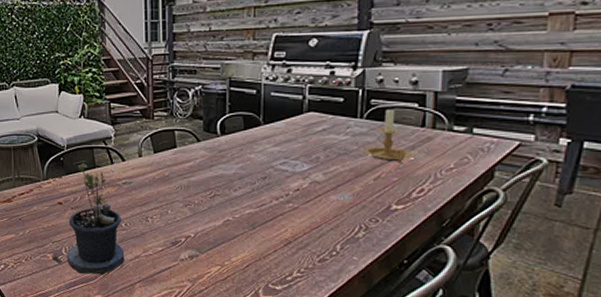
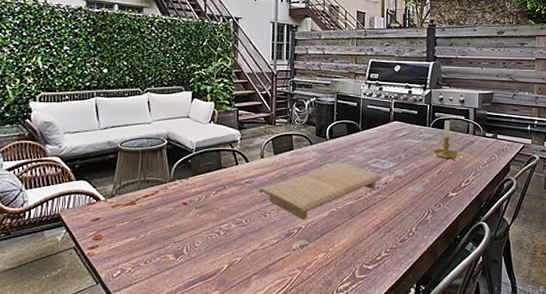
potted plant: present [51,162,125,275] -> none [172,164,244,271]
cutting board: none [138,163,293,229] -> present [258,162,382,221]

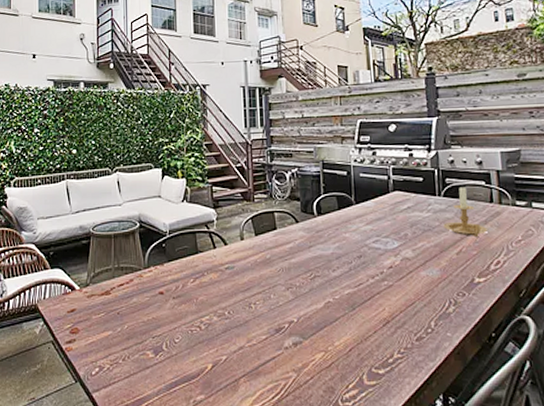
cutting board: present [258,162,382,221] -> none [240,242,386,313]

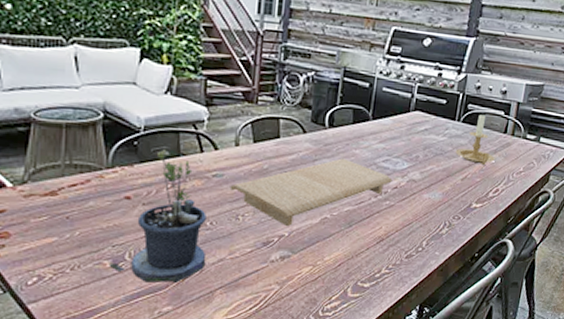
potted plant: none [151,248,229,371] -> present [109,148,206,283]
cutting board: none [240,242,386,313] -> present [230,158,393,227]

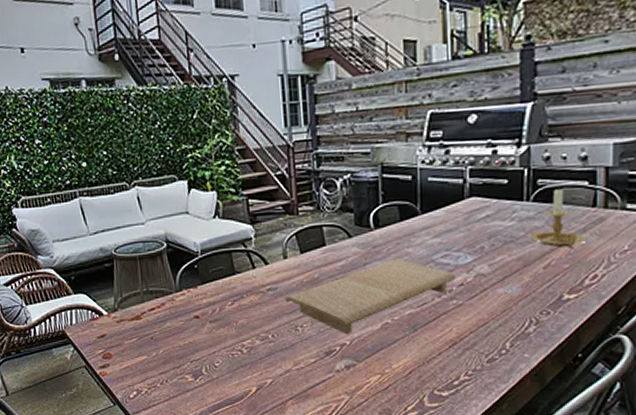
potted plant: present [109,148,206,283] -> none [190,268,274,394]

